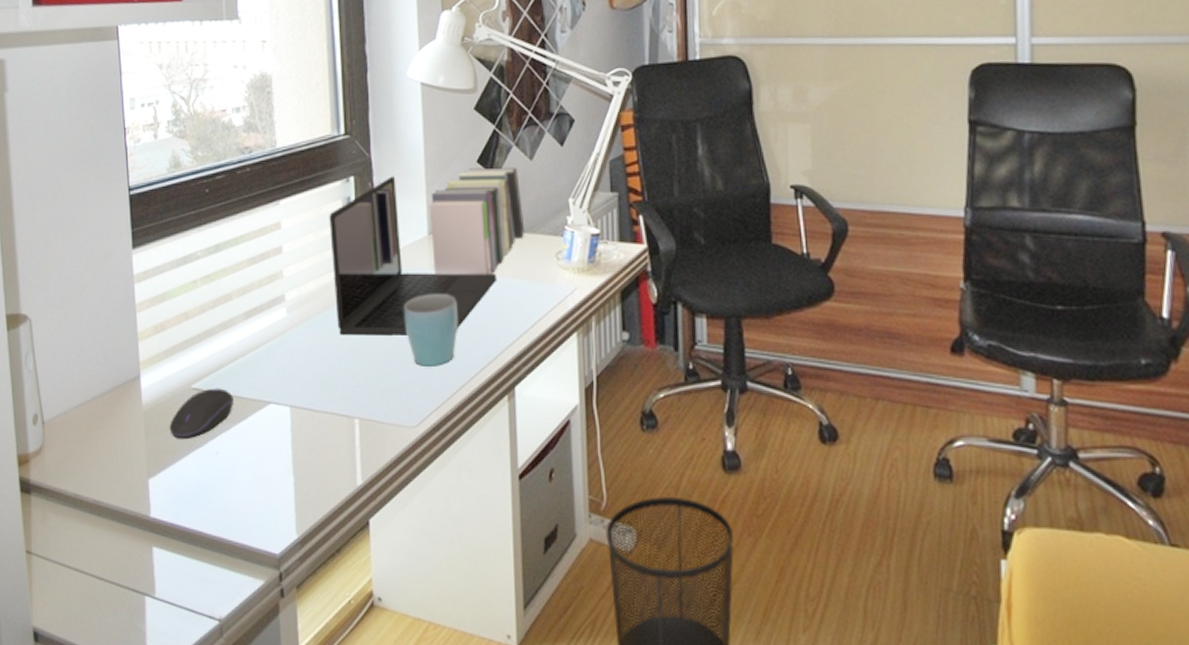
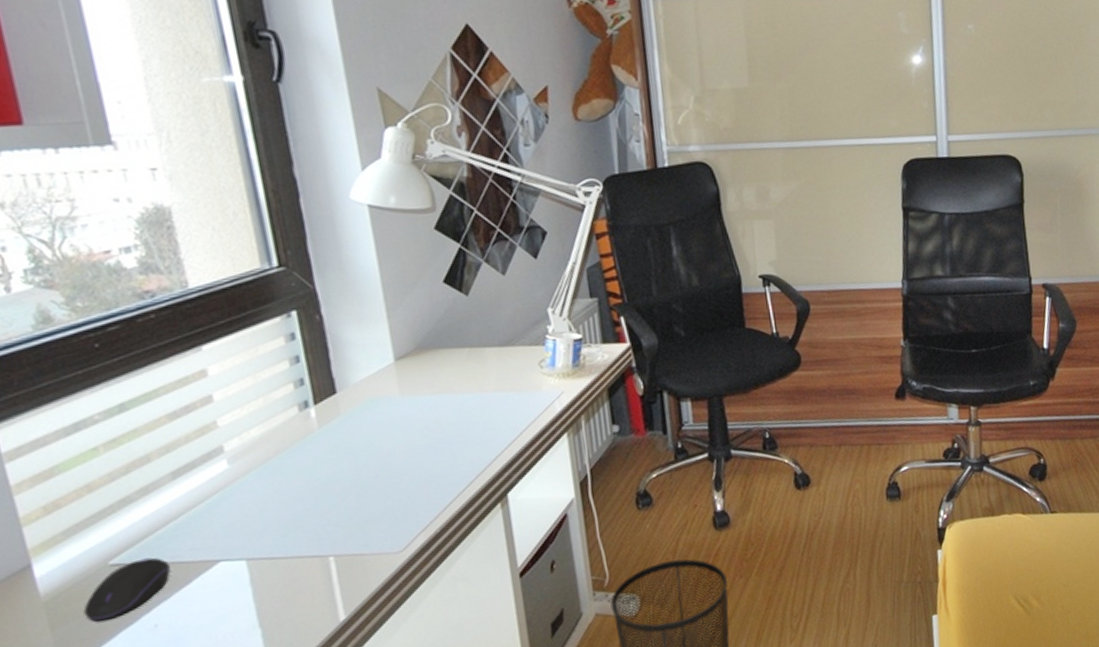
laptop: present [329,176,496,335] -> none [269,305,477,476]
mug: present [404,294,458,367] -> none [374,417,440,492]
books: present [430,167,525,274] -> none [393,283,504,400]

